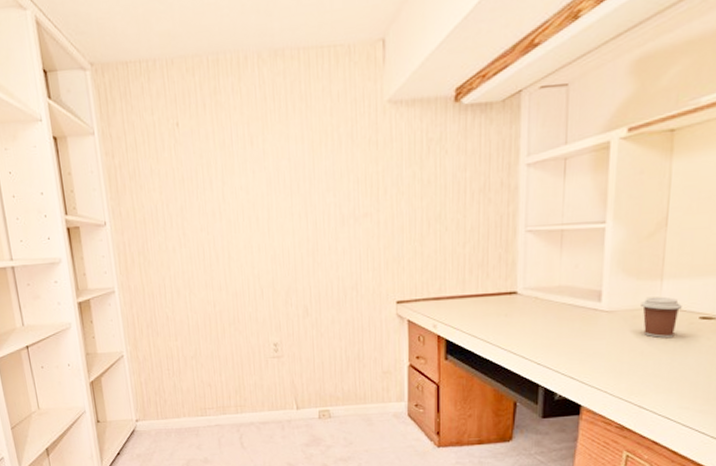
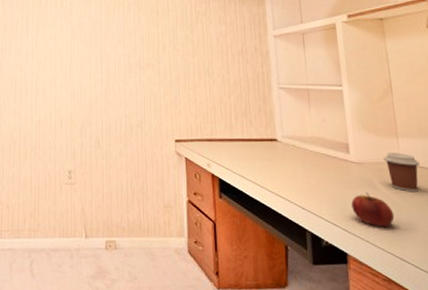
apple: none [594,342,641,377] -> present [351,192,395,227]

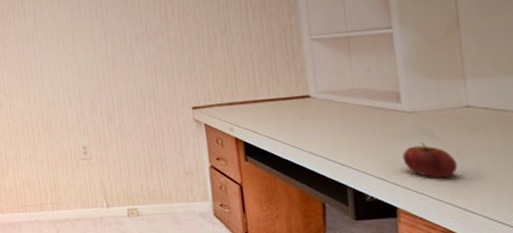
coffee cup: present [384,152,419,192] -> none [446,96,494,139]

